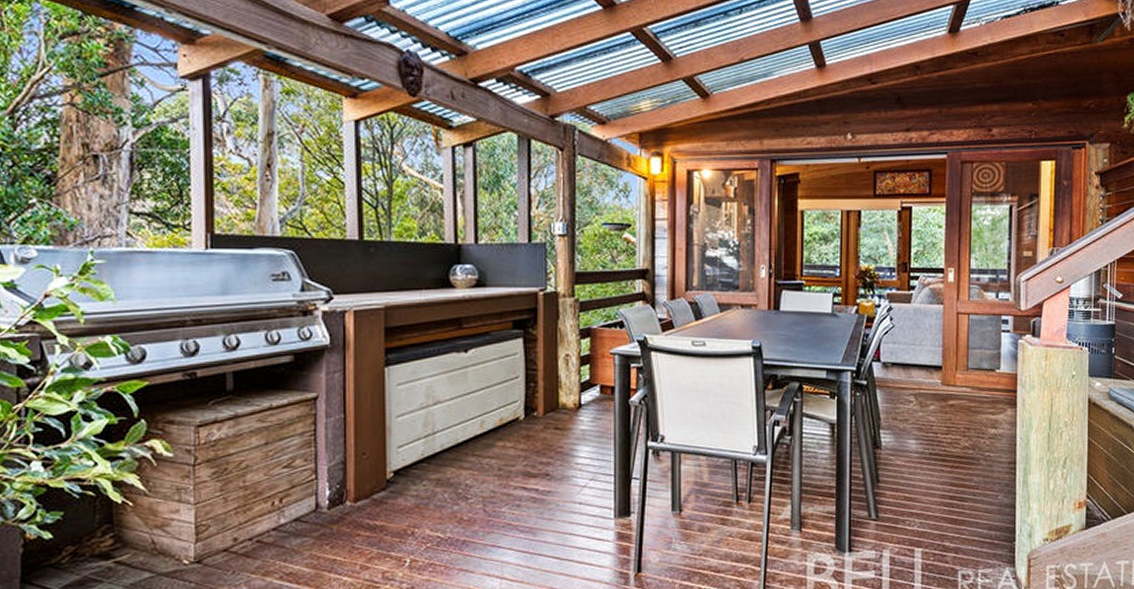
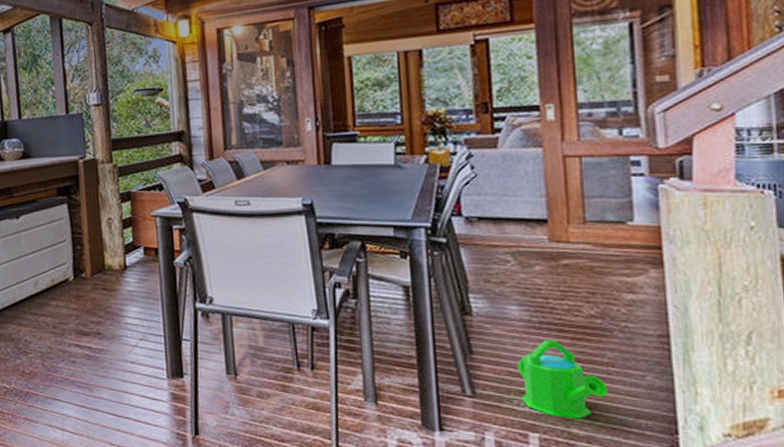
watering can: none [910,468,972,534] -> present [516,339,608,419]

